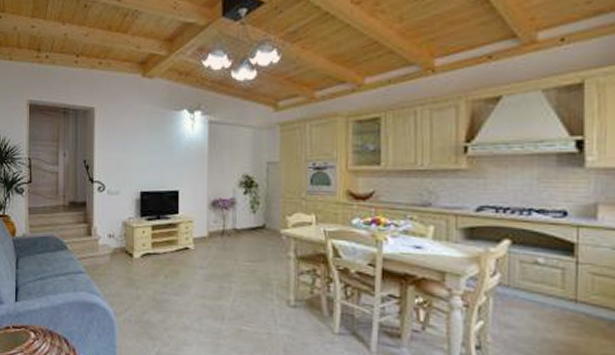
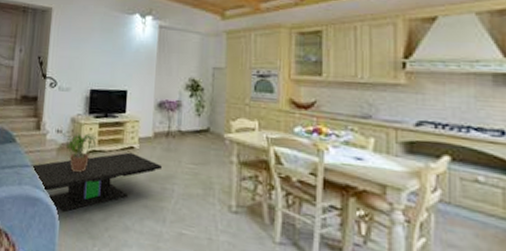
coffee table: none [85,253,218,316] -> present [31,152,162,213]
potted plant: none [119,236,151,275] -> present [65,132,97,172]

